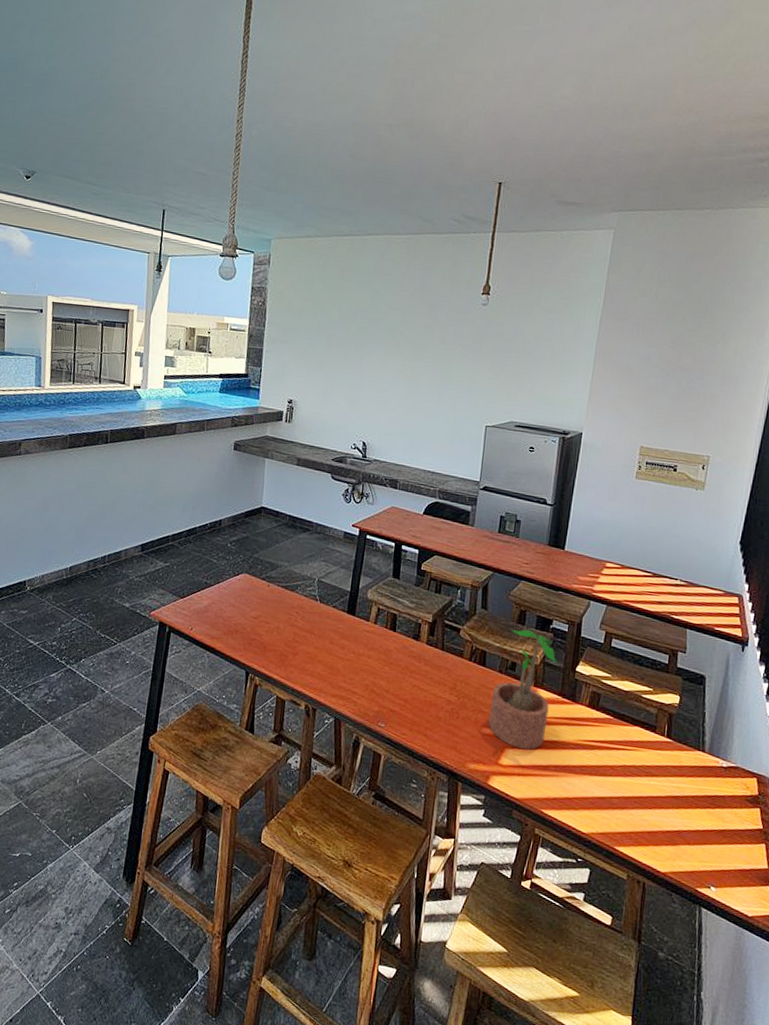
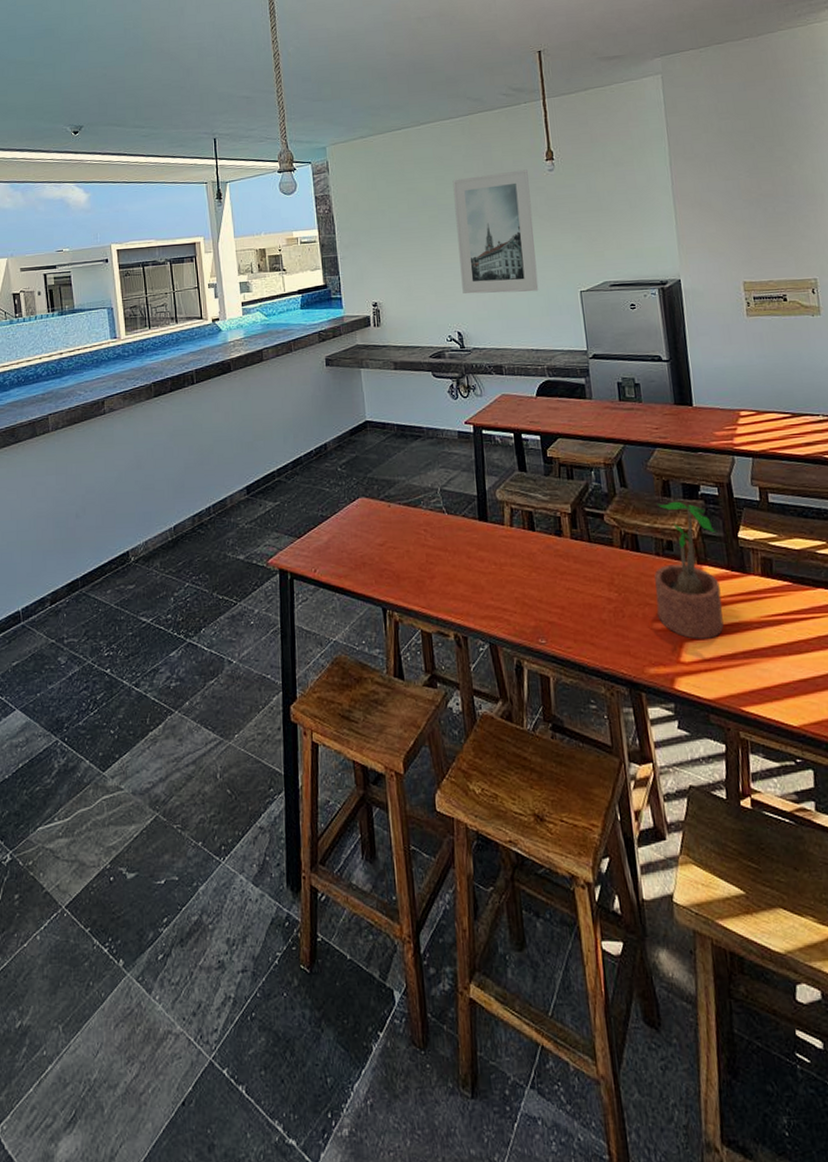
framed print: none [375,295,462,418] -> present [452,169,539,294]

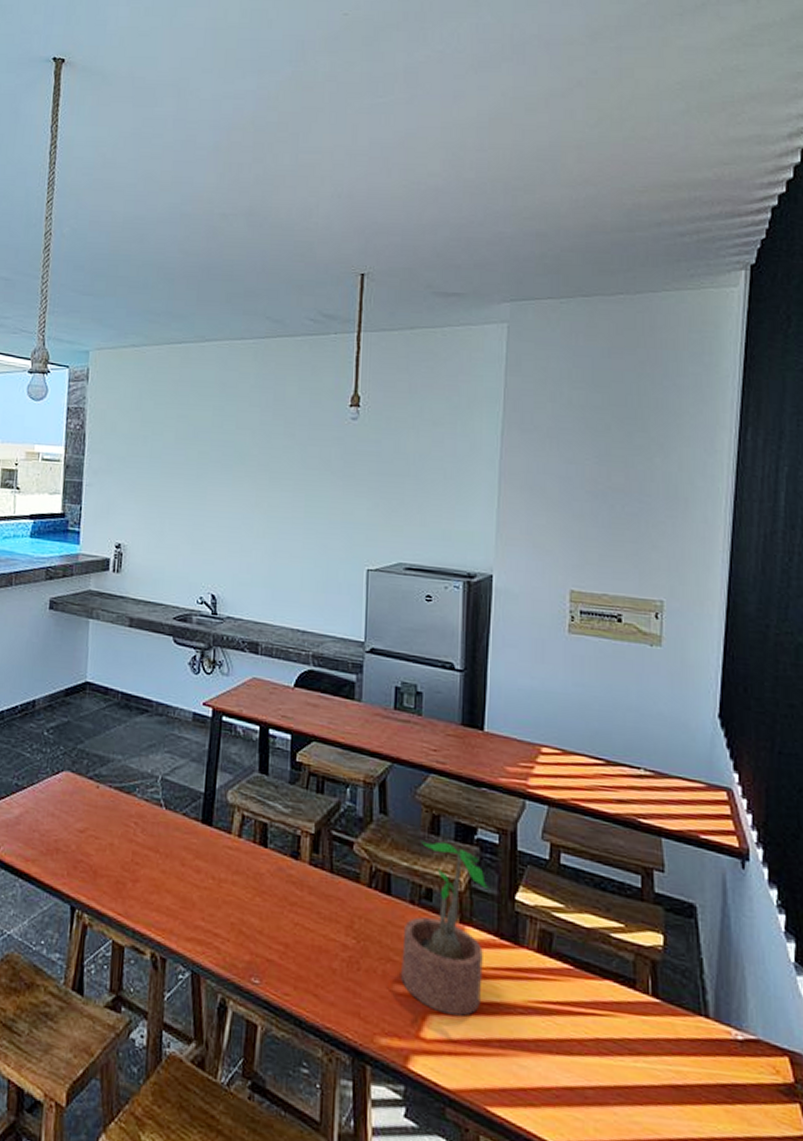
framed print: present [452,169,539,294] -> none [225,412,326,562]

